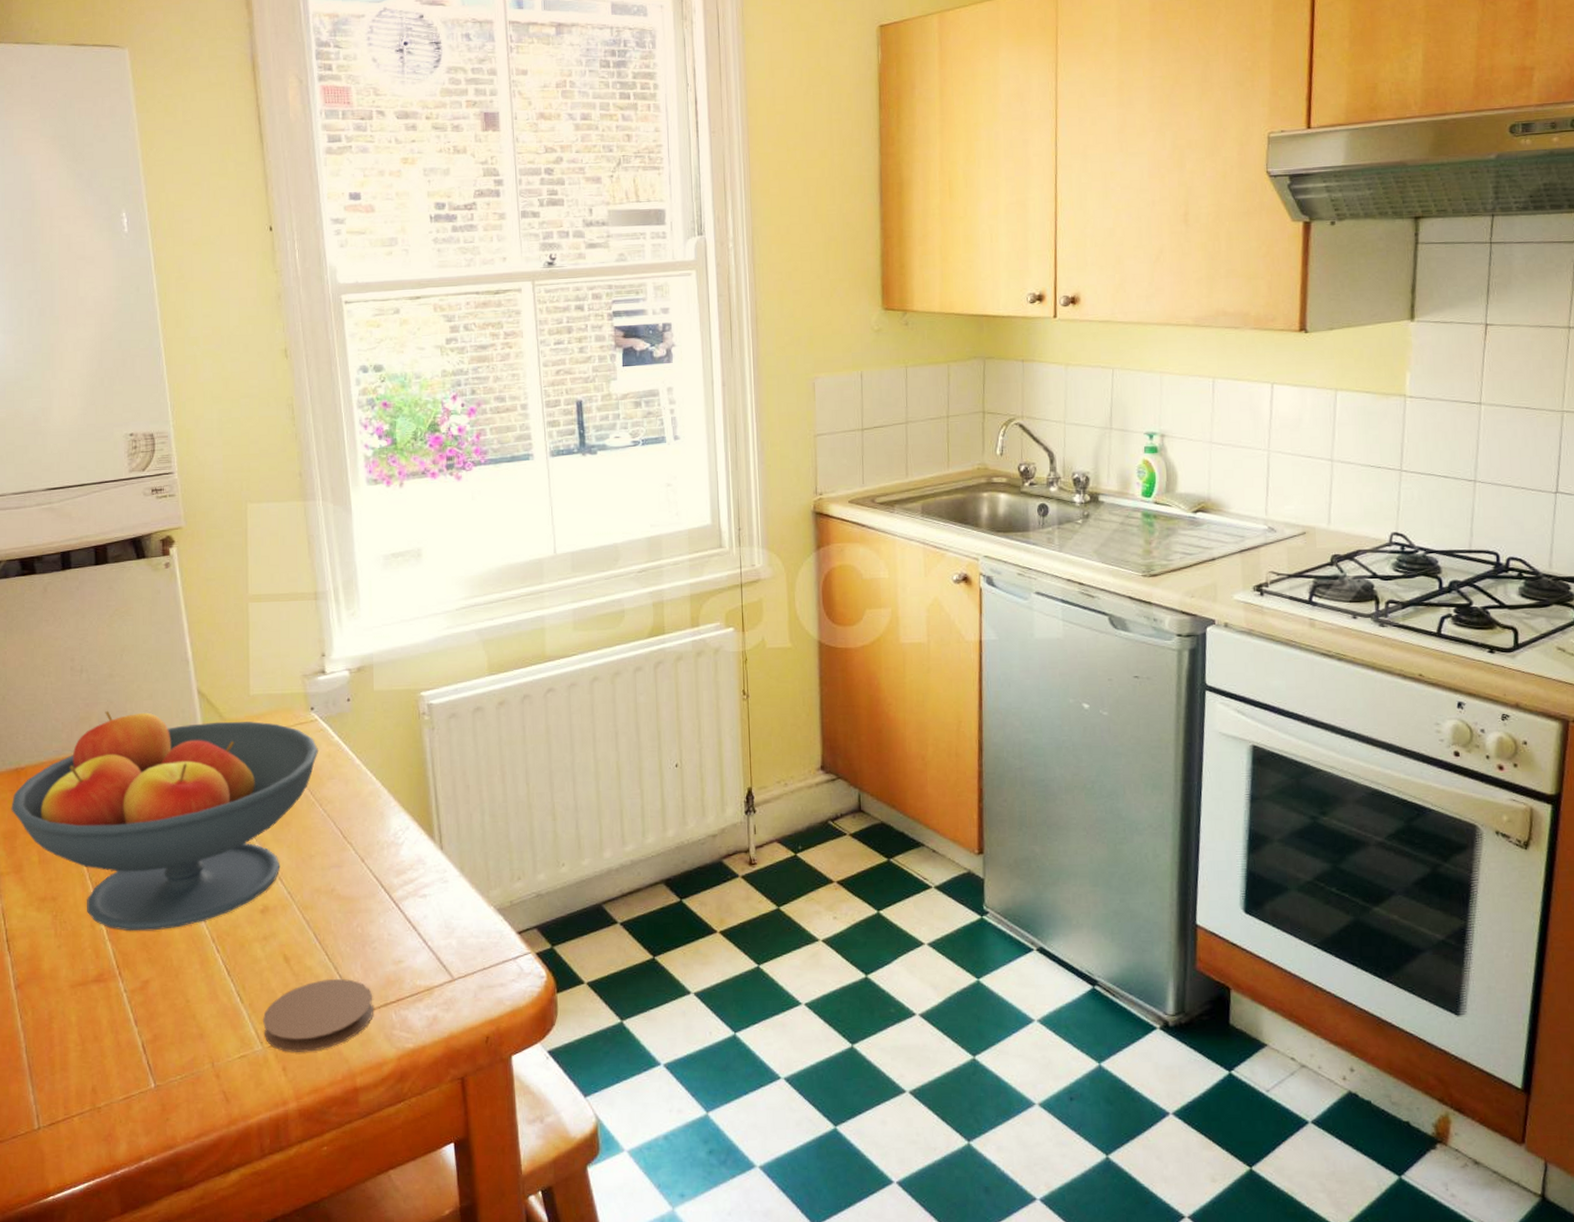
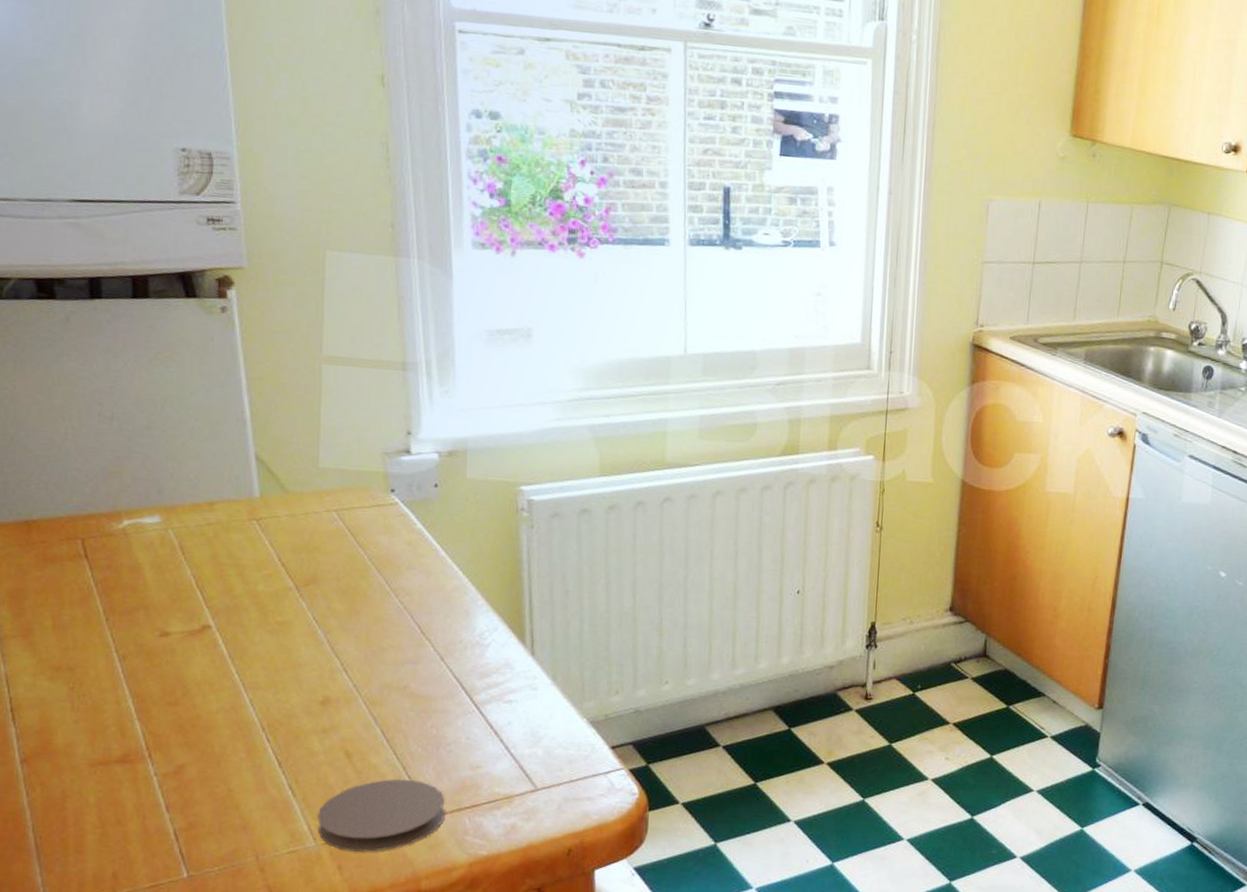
fruit bowl: present [11,711,319,932] -> none [19,467,398,714]

